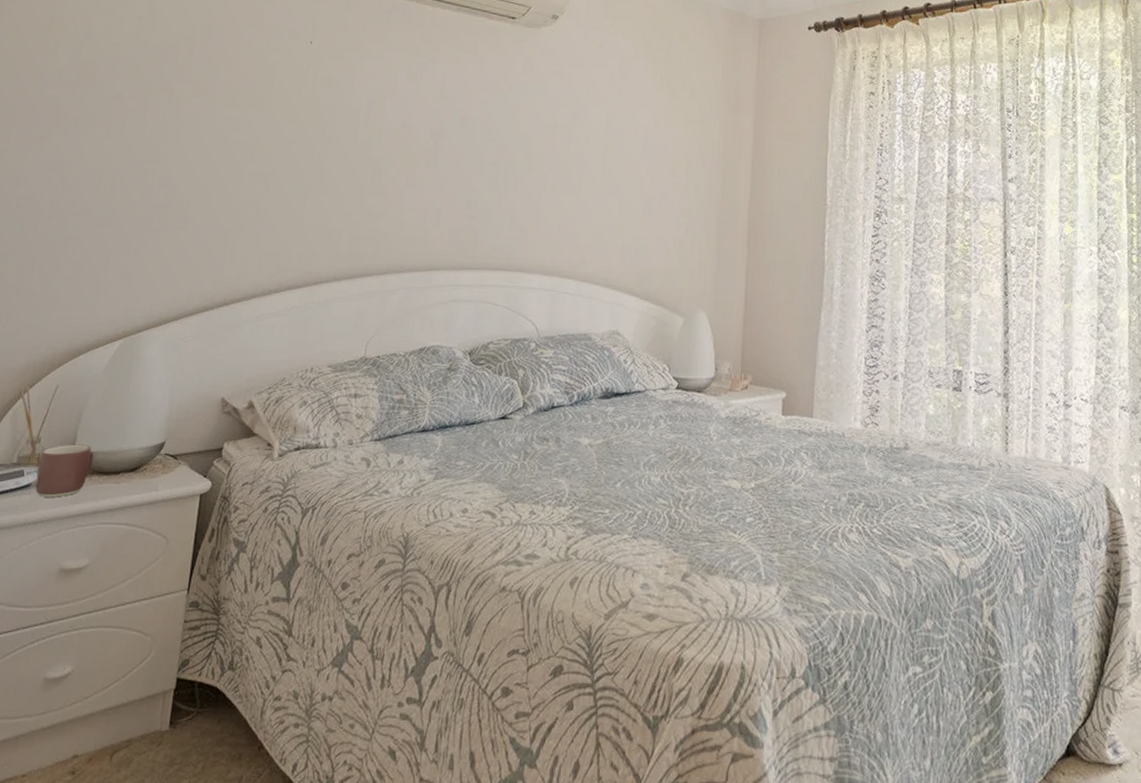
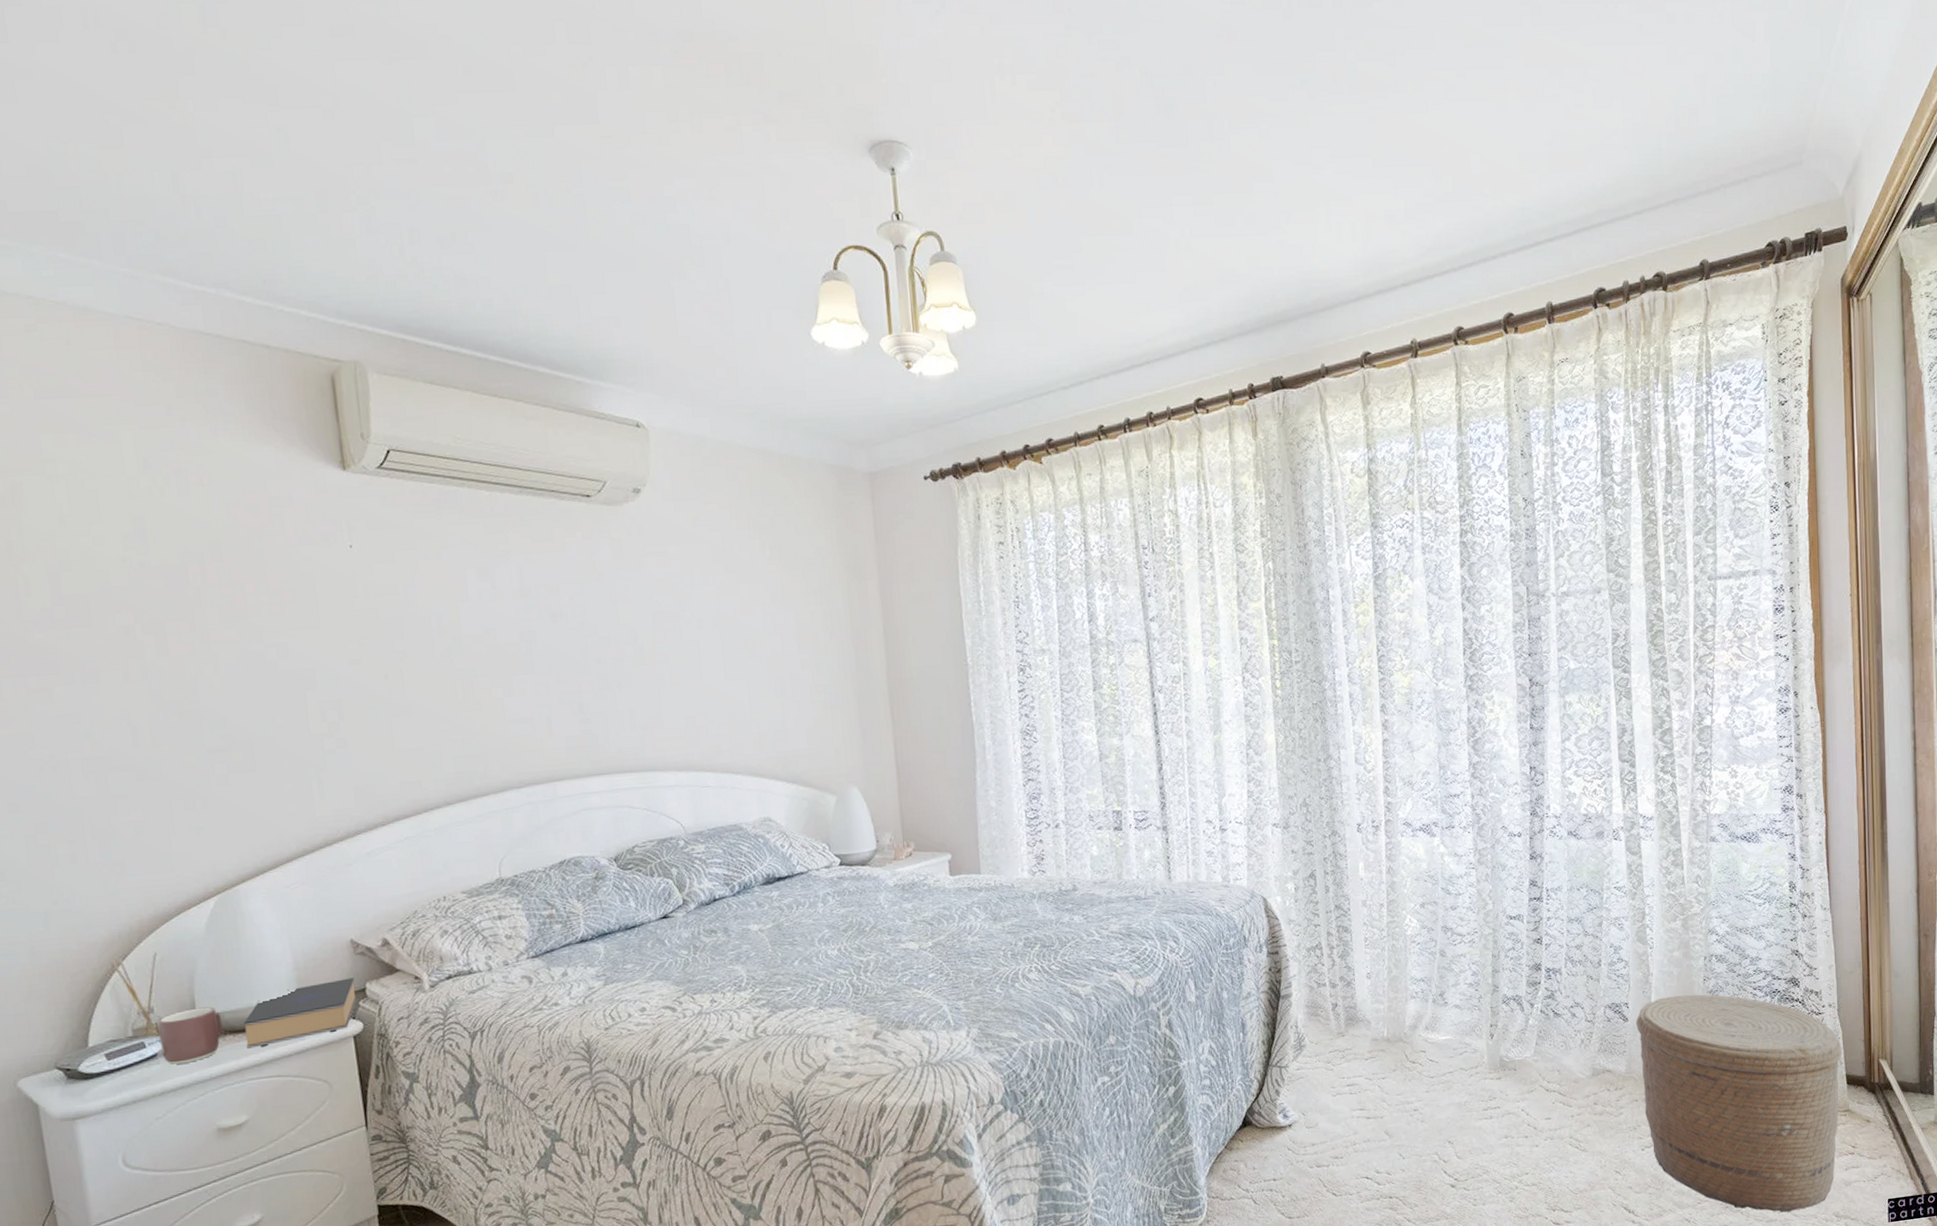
book: none [107,435,216,493] -> present [243,978,357,1049]

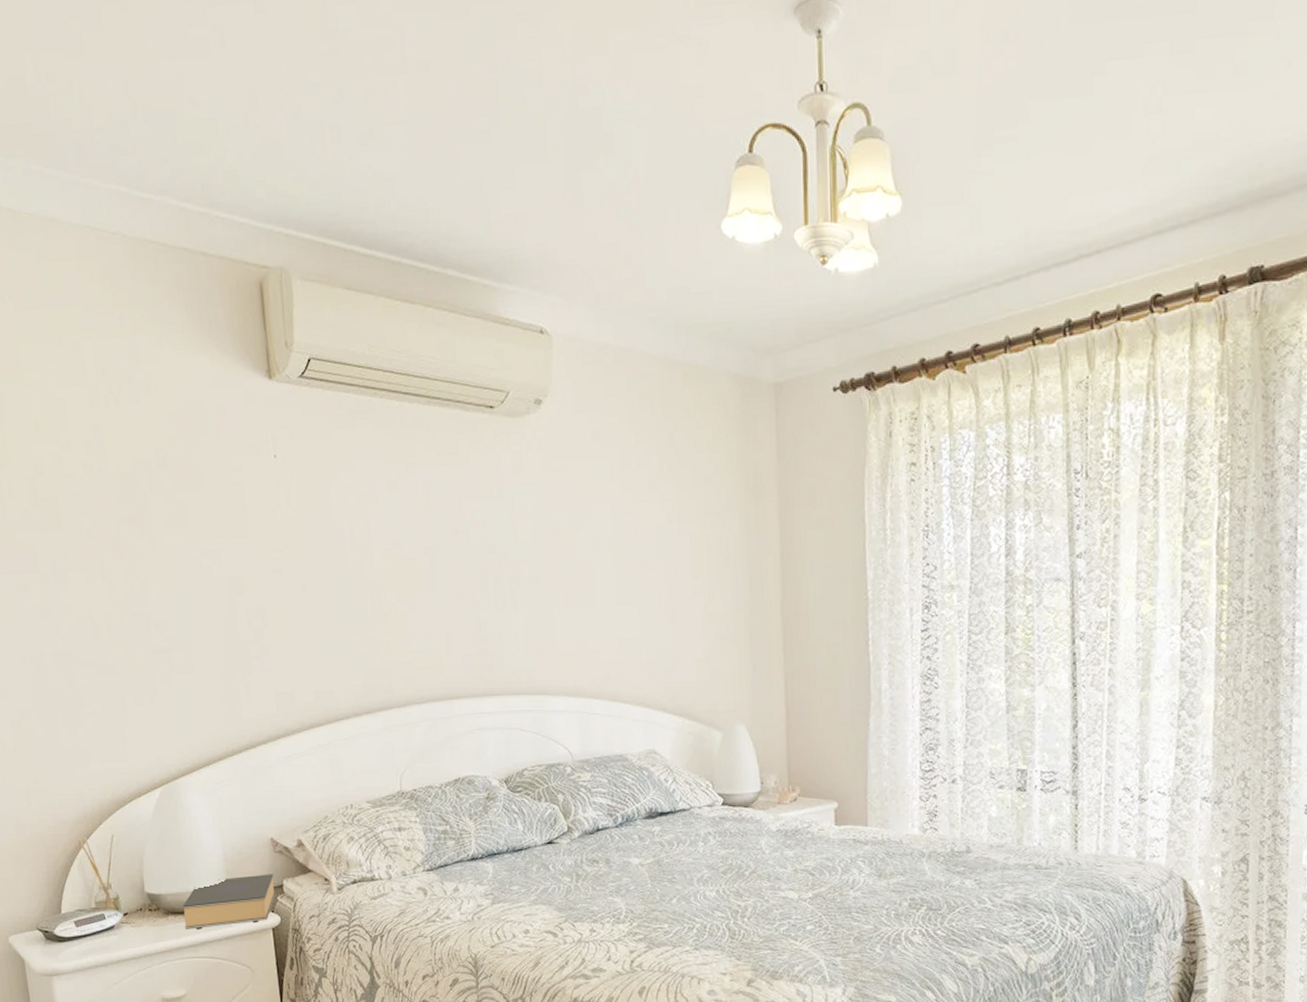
mug: present [157,1006,223,1065] -> none [114,888,166,937]

